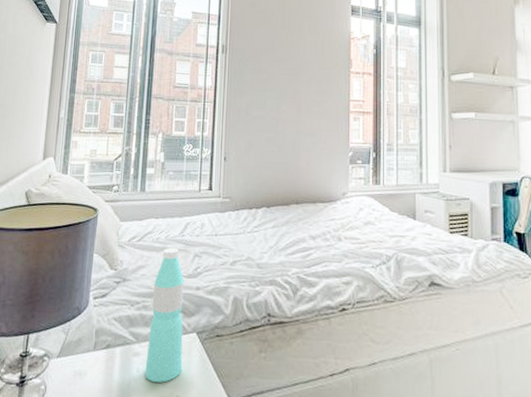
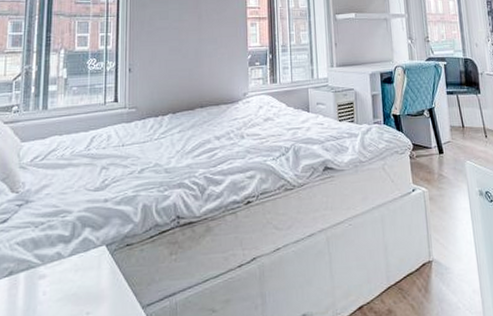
water bottle: present [145,247,185,383] -> none [52,162,92,302]

